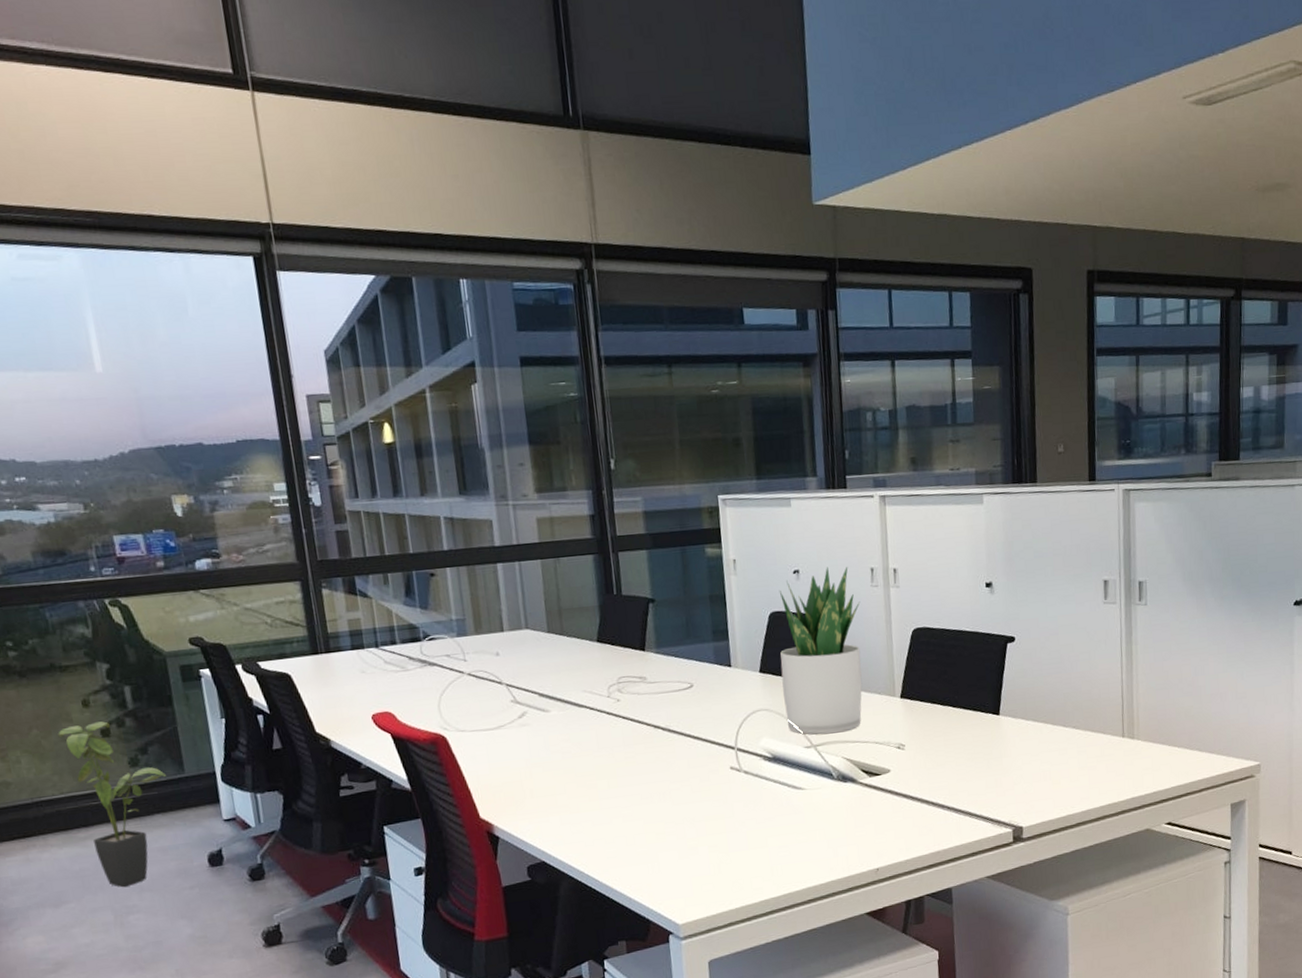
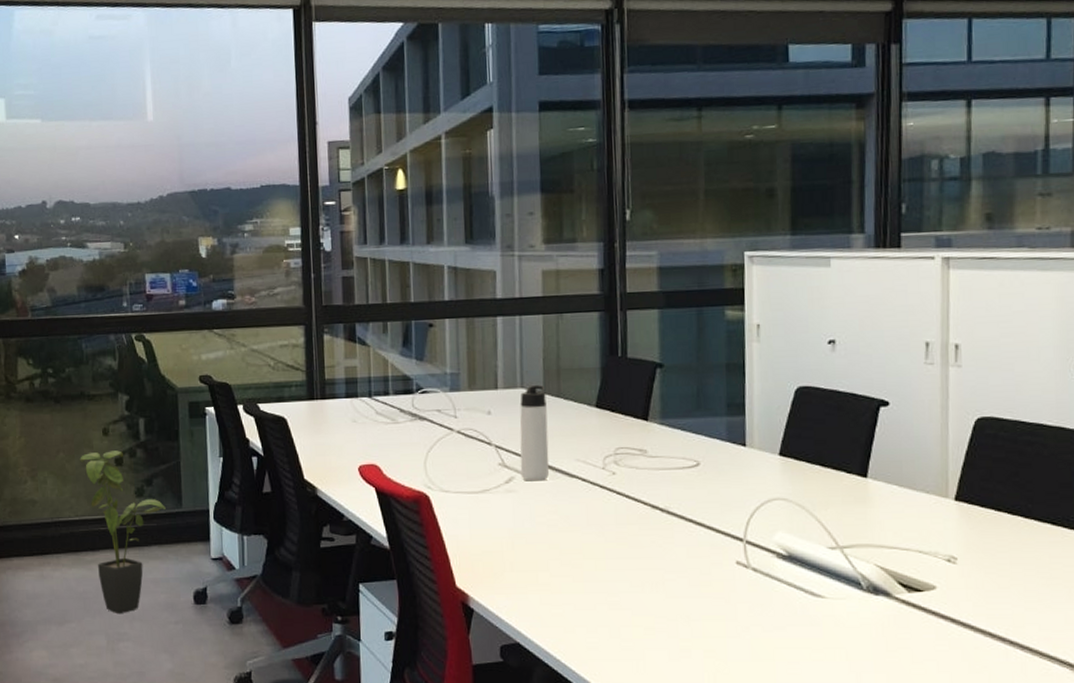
thermos bottle: none [526,625,559,715] -> present [520,385,550,481]
planter: present [779,566,862,735] -> none [805,338,910,535]

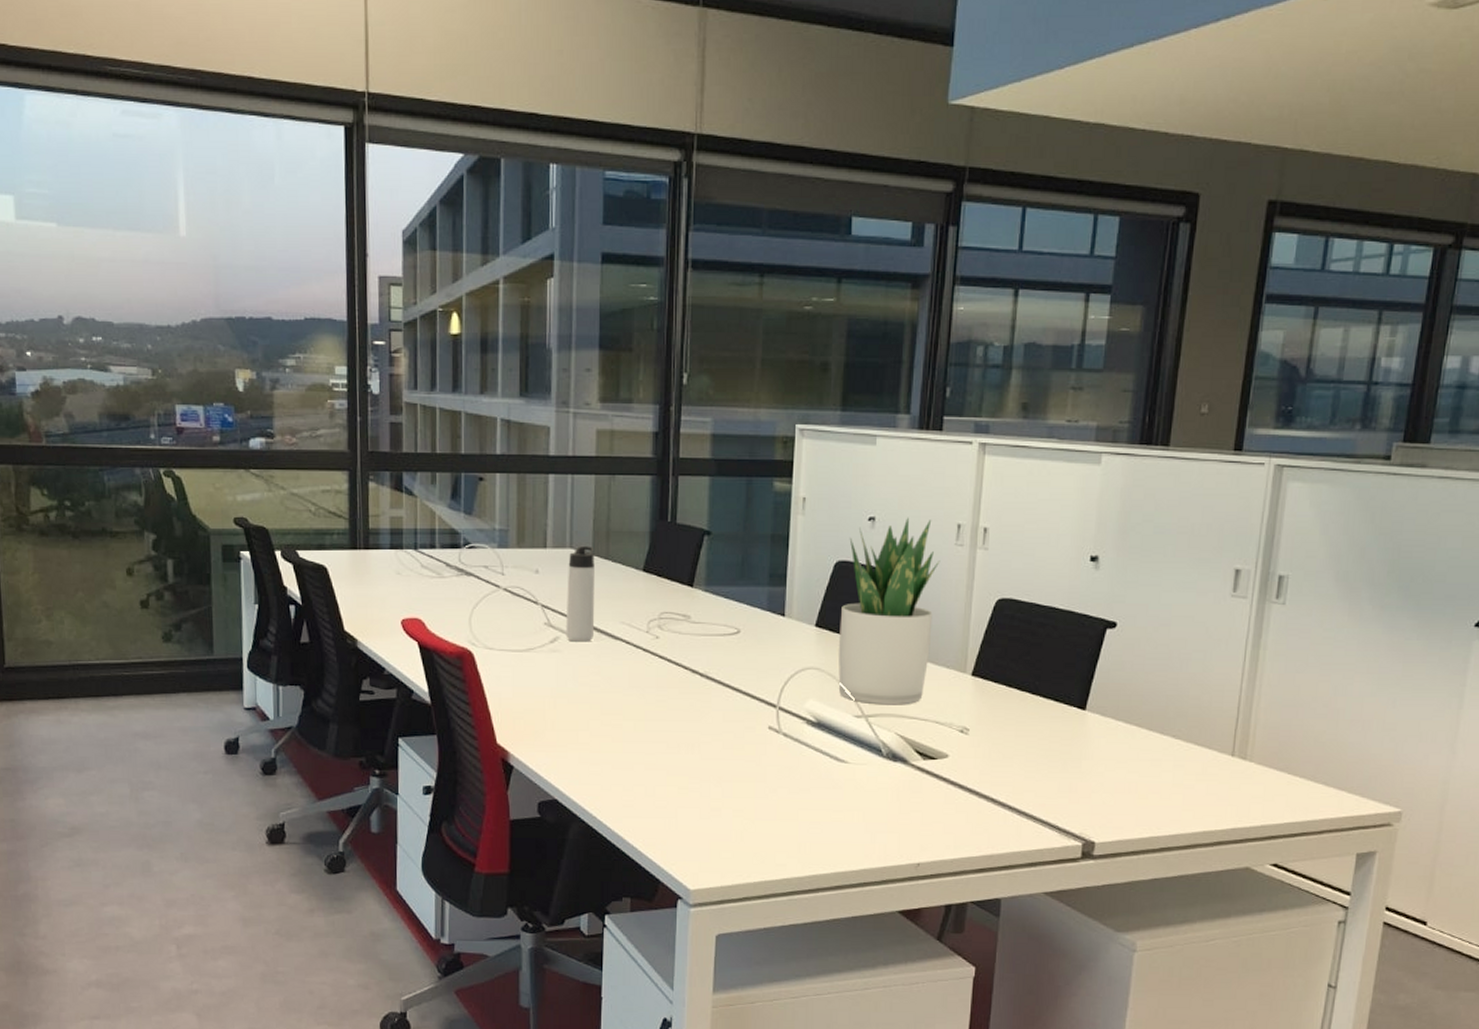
house plant: present [80,450,166,614] -> none [101,592,195,763]
planter: none [805,338,910,535] -> present [838,517,941,705]

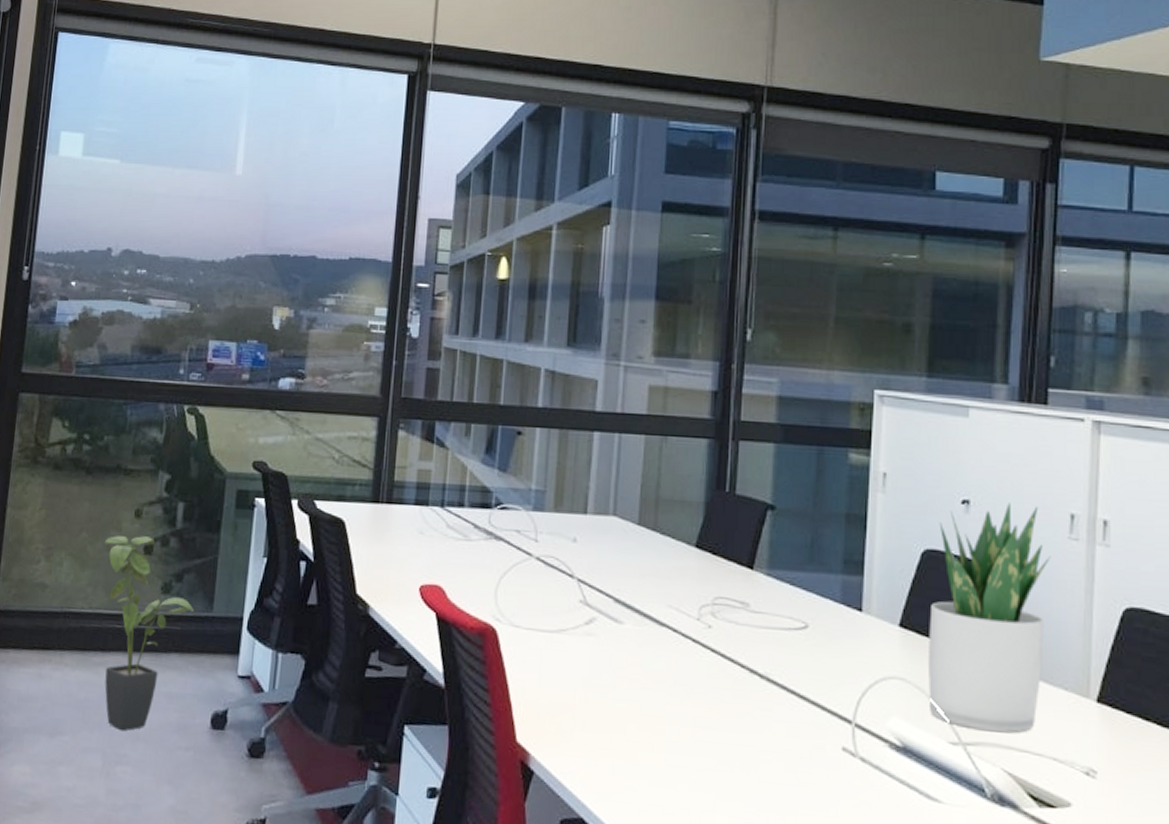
house plant: none [101,592,195,763] -> present [104,536,194,731]
thermos bottle: present [565,546,595,642] -> none [603,514,641,627]

